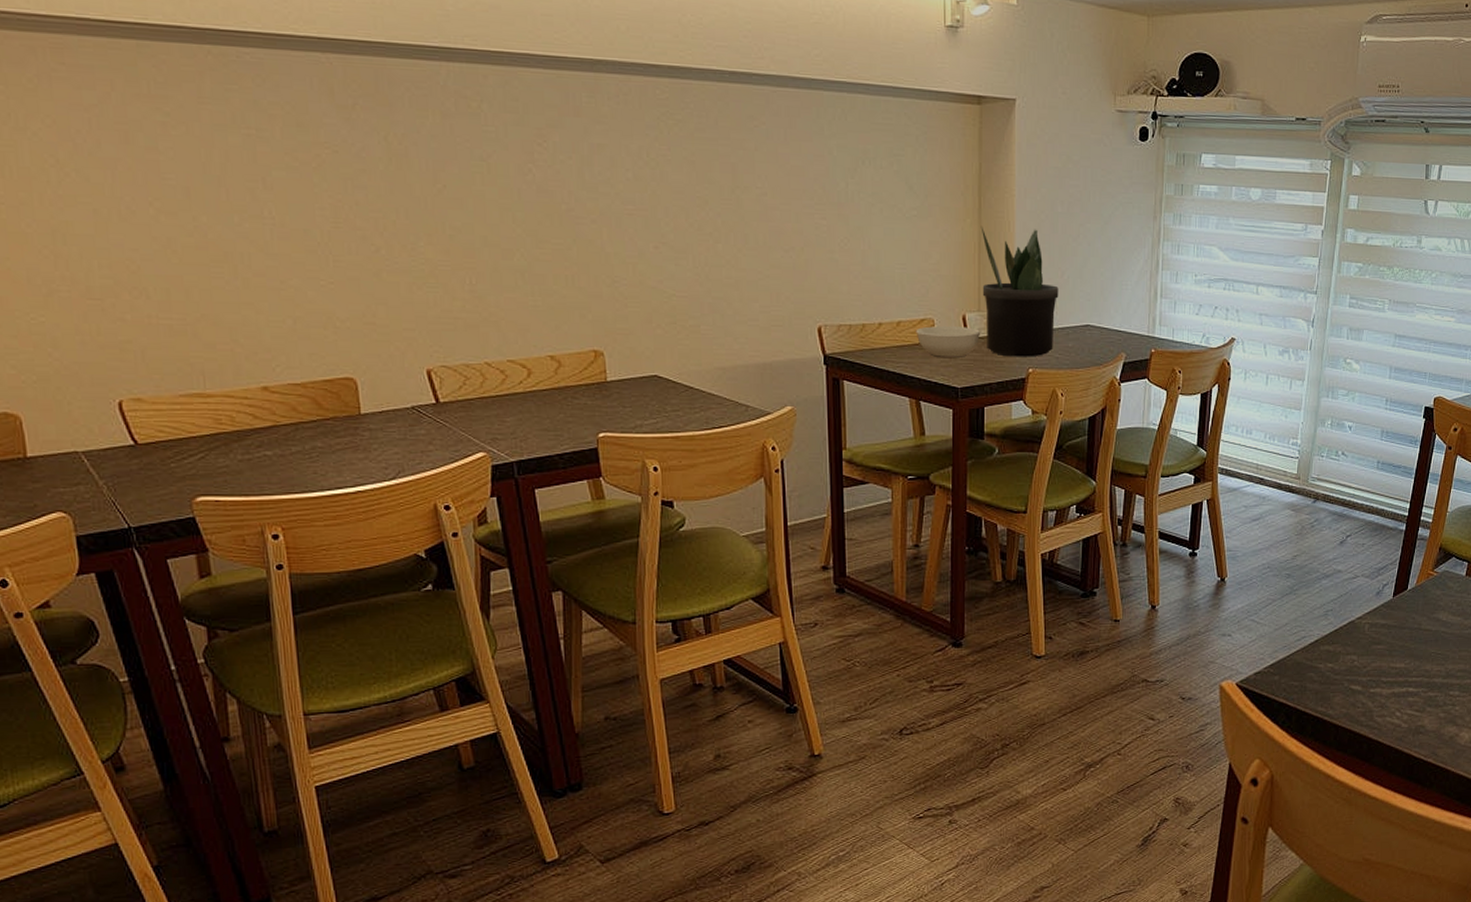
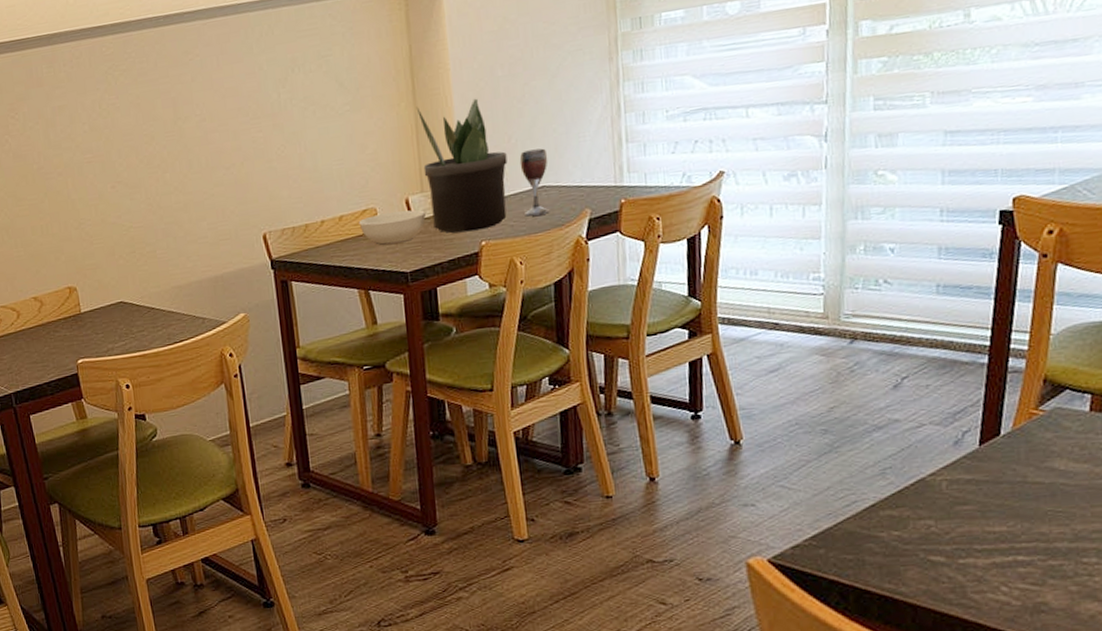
cup: none [1068,288,1094,352] -> present [519,148,550,217]

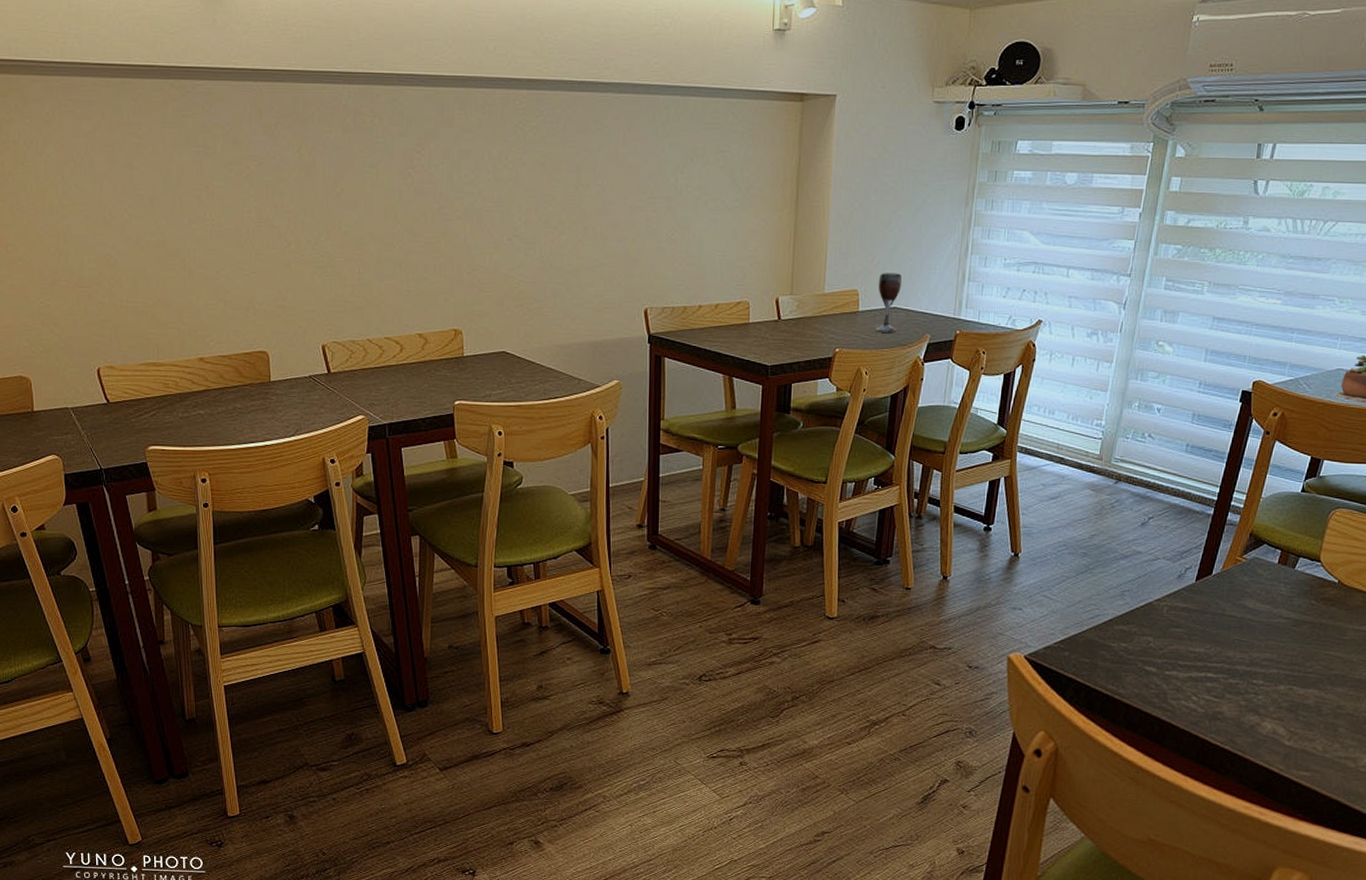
bowl: present [358,209,427,246] -> none [732,308,793,339]
planter: present [416,98,508,233] -> none [795,214,868,338]

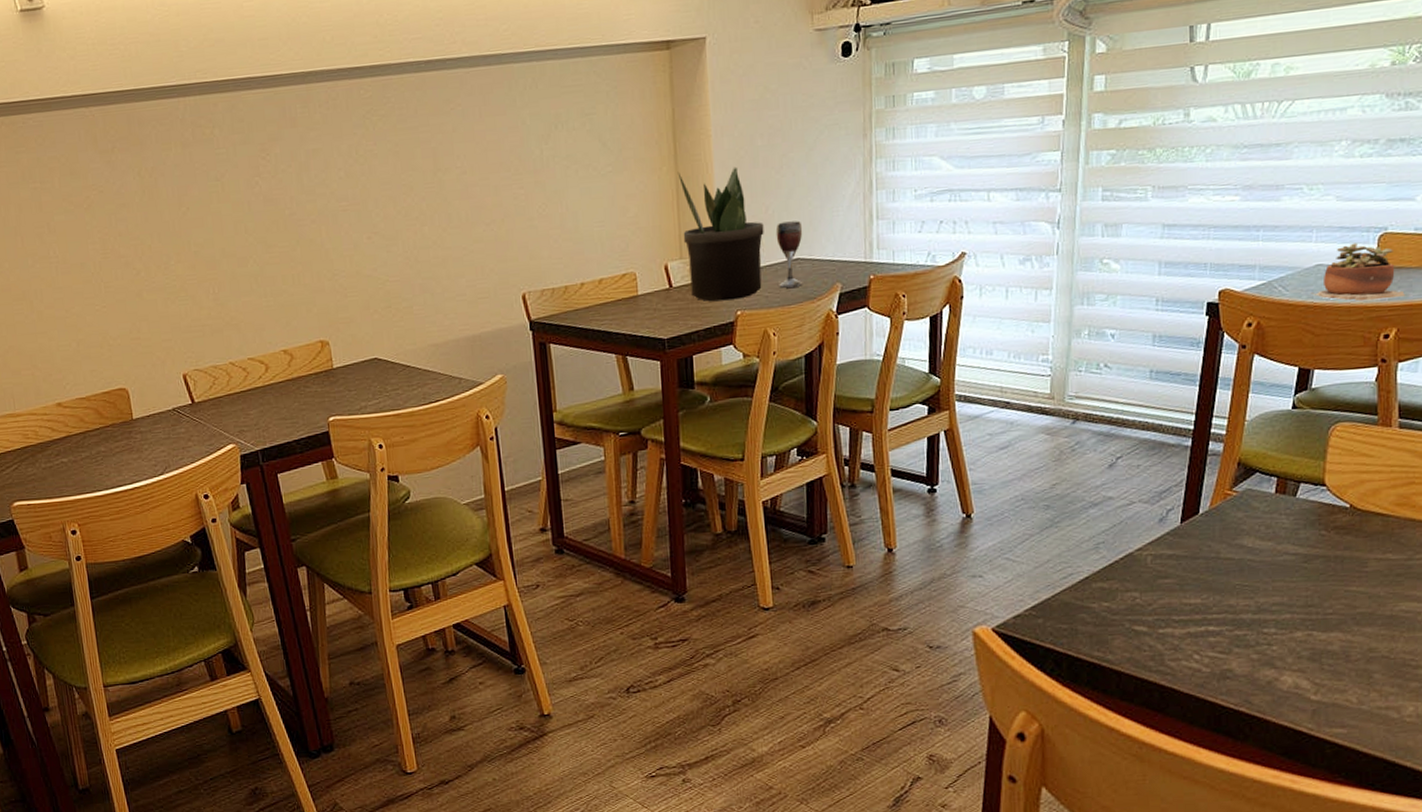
planter: none [795,214,868,338] -> present [677,166,764,302]

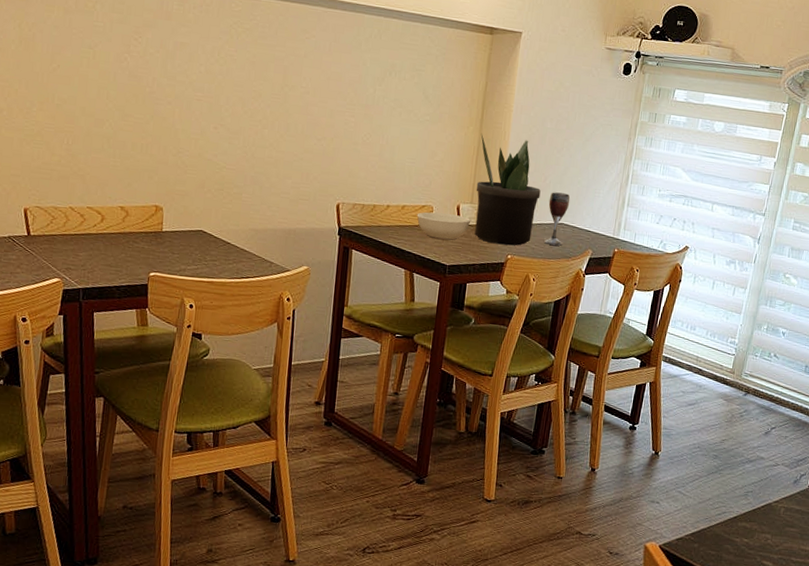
bowl: none [618,276,685,311] -> present [416,212,471,241]

